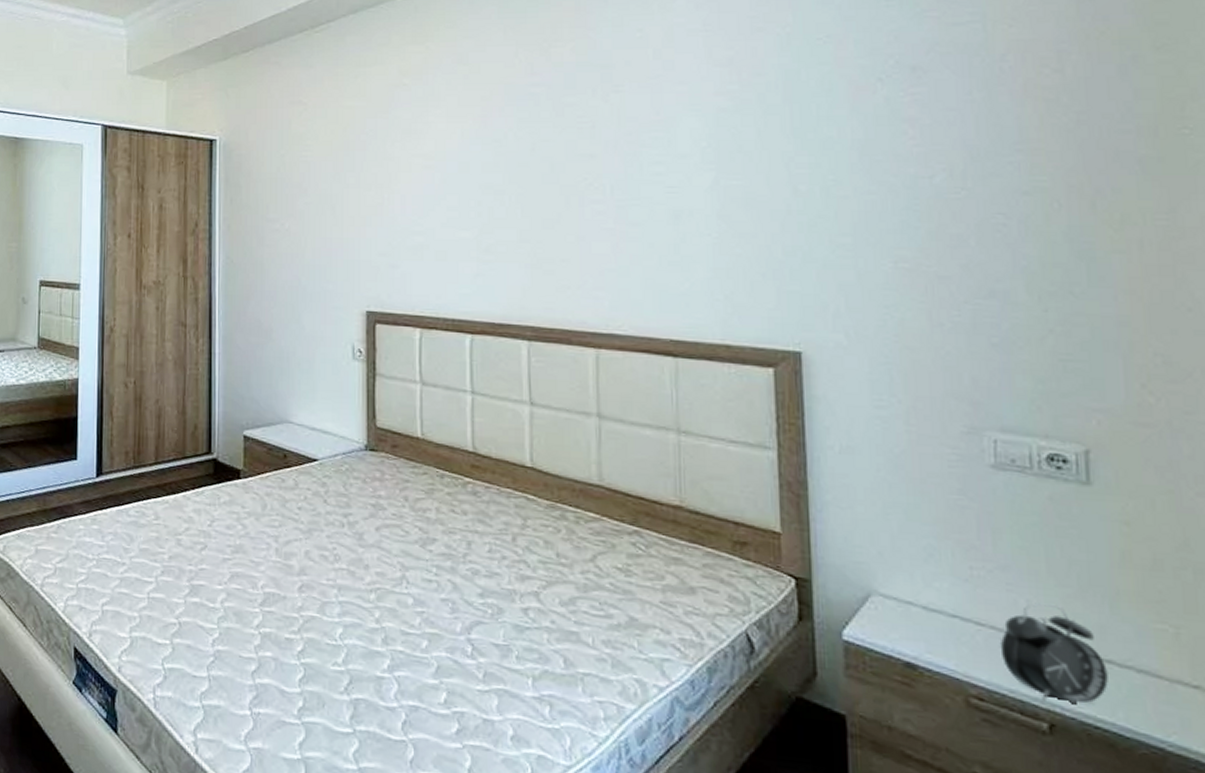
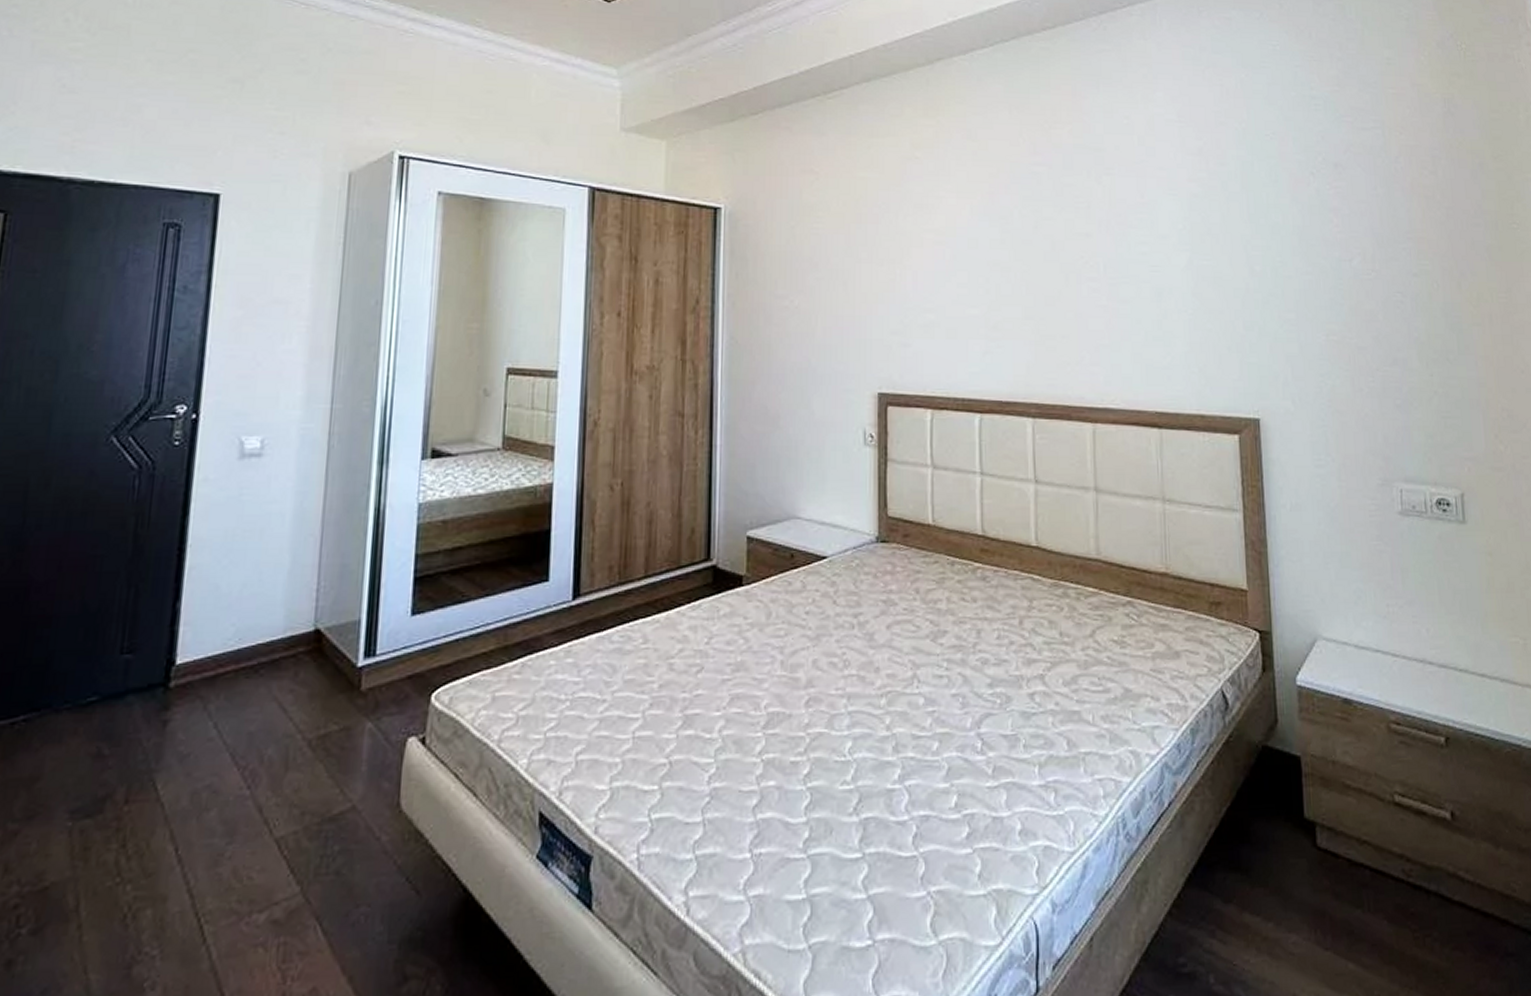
alarm clock: present [999,602,1108,705] -> none [1409,630,1483,720]

